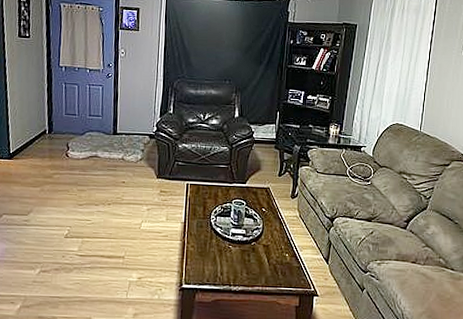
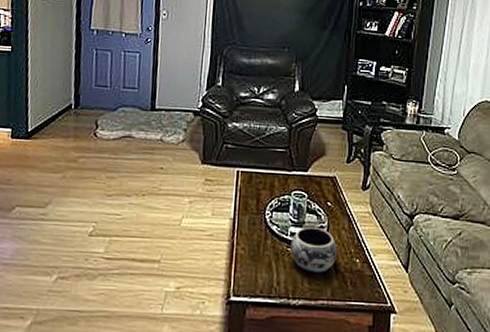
decorative bowl: none [231,229,271,265] -> present [290,227,338,273]

